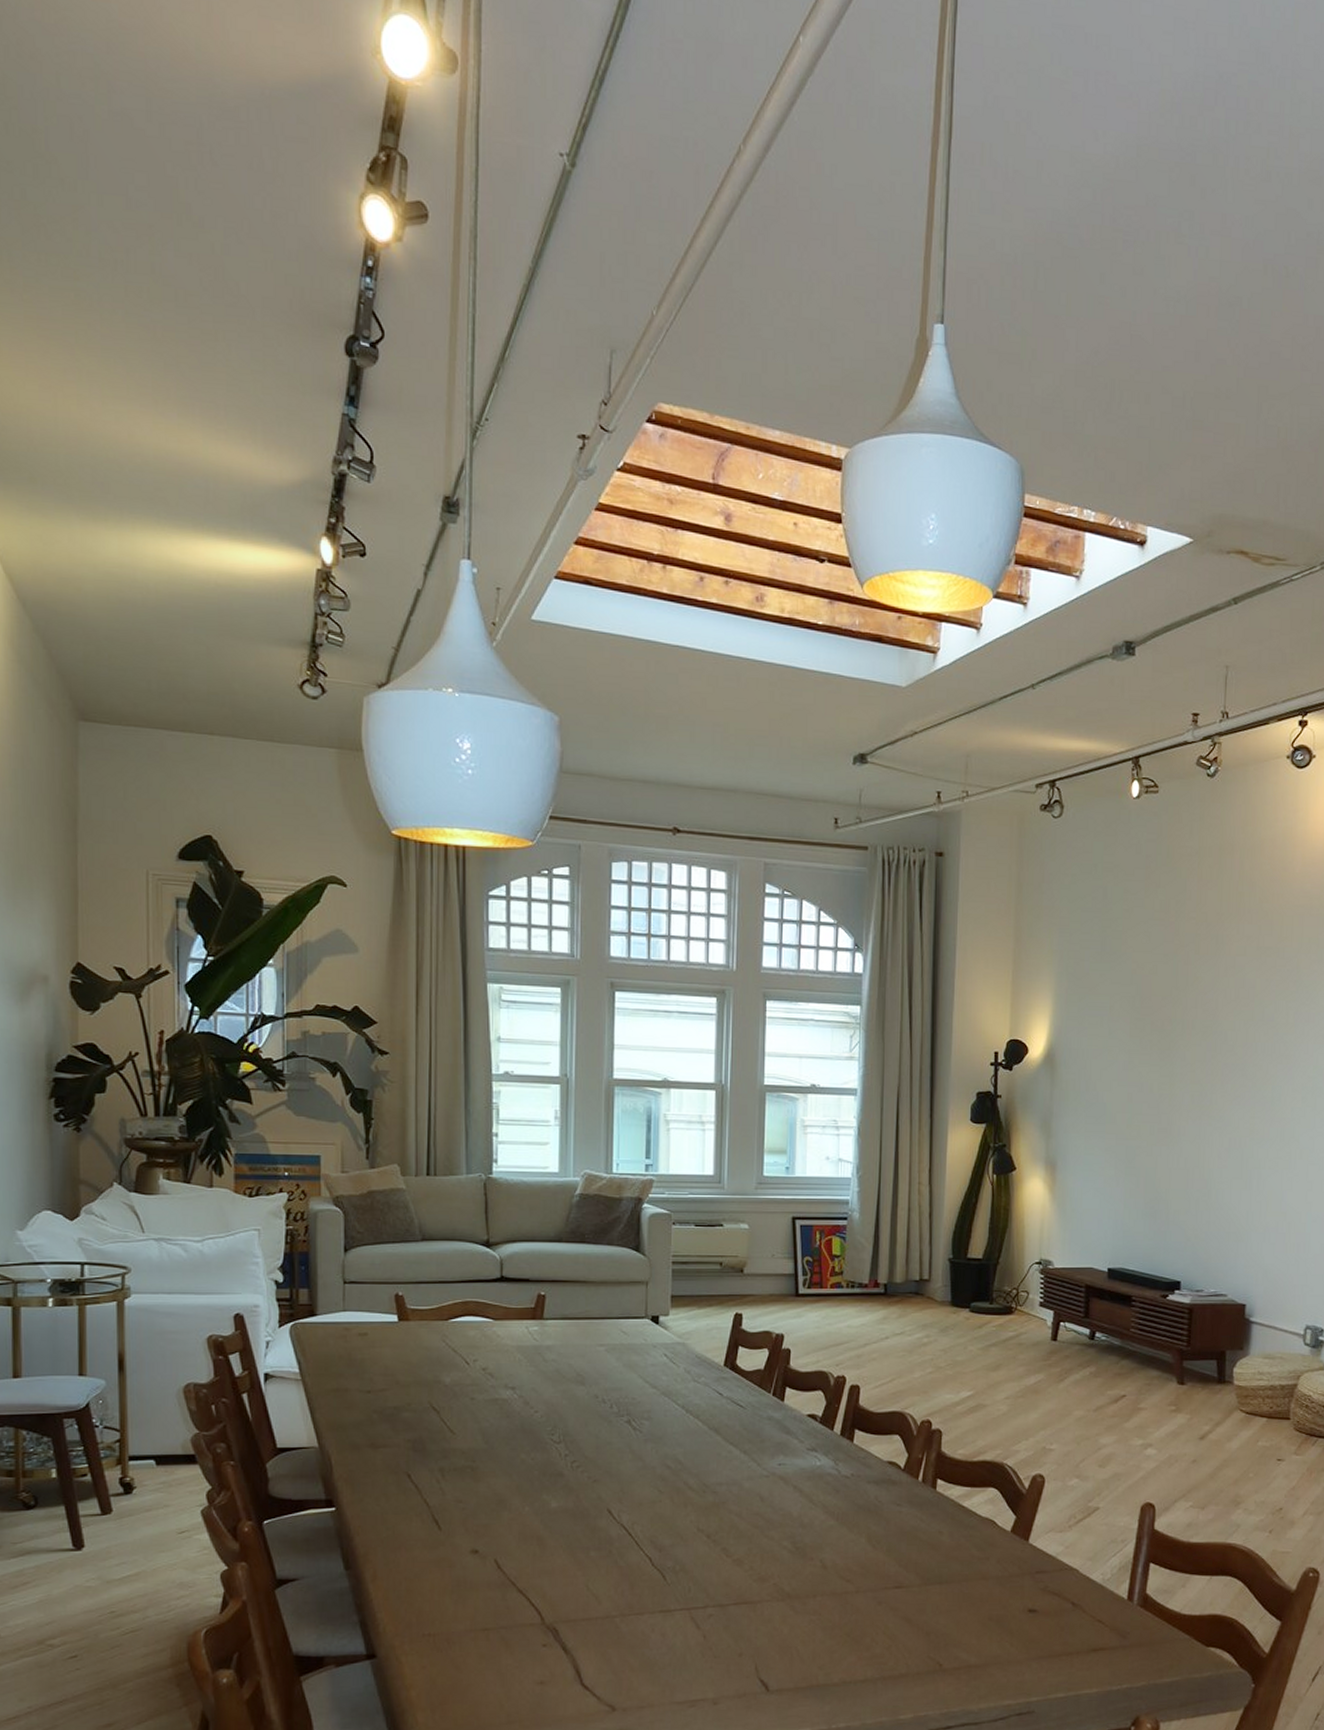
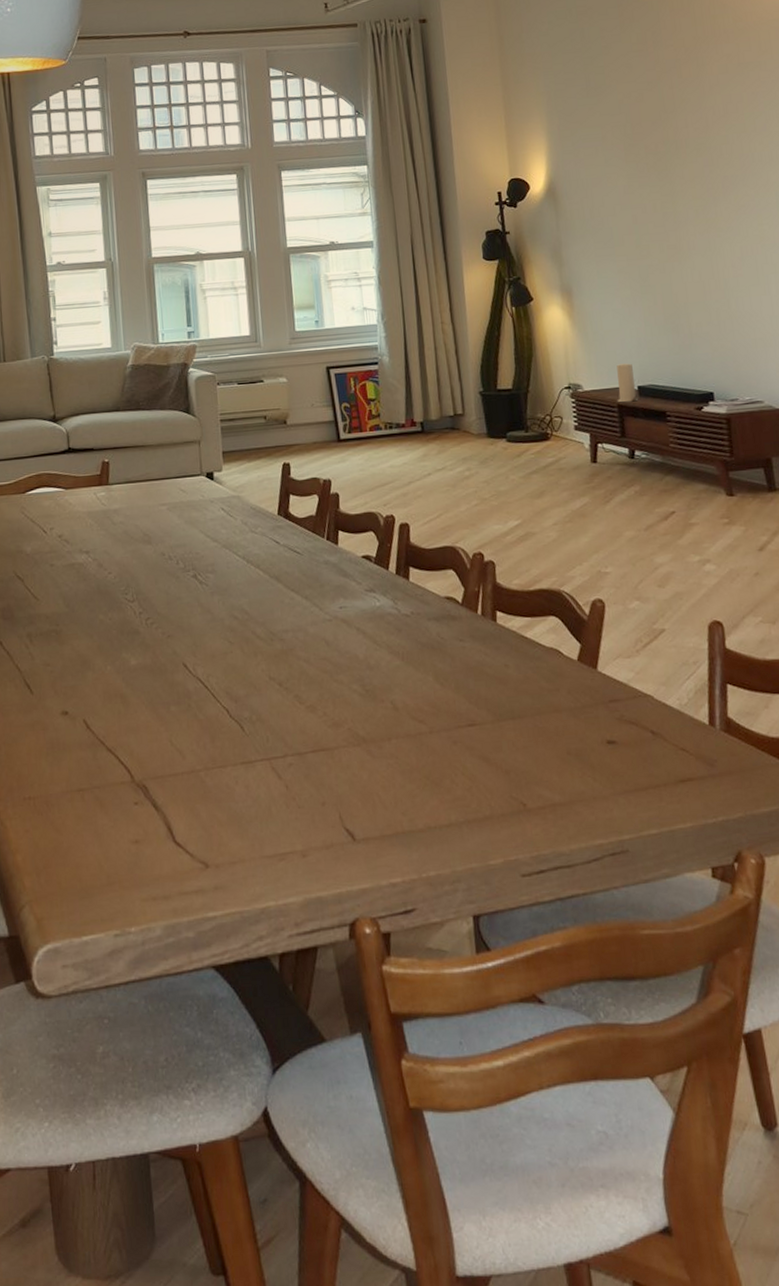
candle: none [1085,1244,1107,1284] -> present [617,363,639,403]

